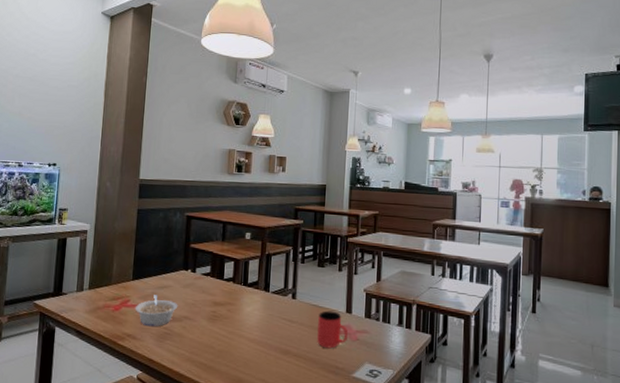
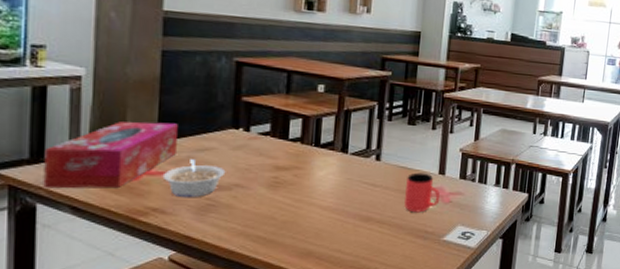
tissue box: none [60,264,146,317] -> present [43,121,178,189]

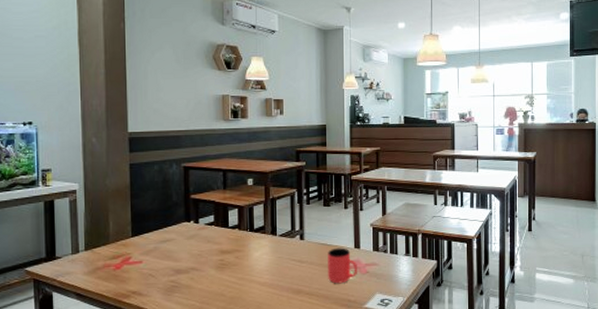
tissue box: present [43,121,178,189] -> none [55,221,146,280]
legume: present [162,159,226,198] -> none [137,249,184,282]

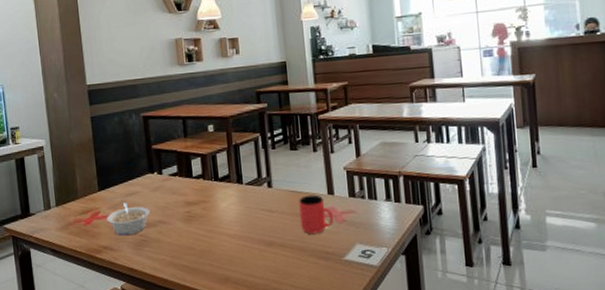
legume: none [137,249,184,282] -> present [106,203,151,236]

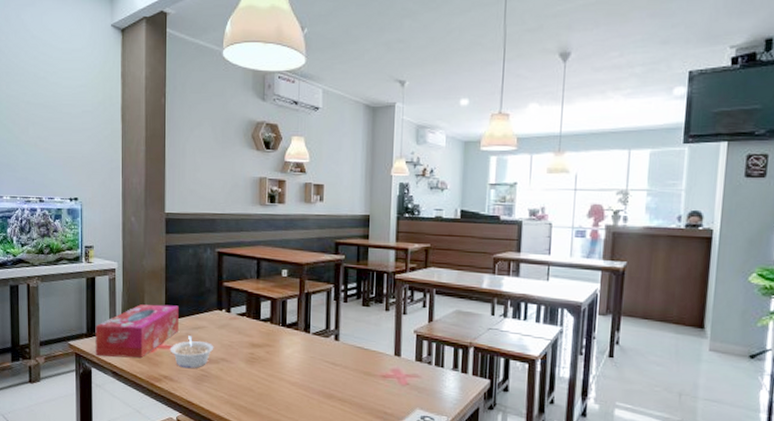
tissue box: none [29,174,113,237] -> present [95,304,179,358]
cup: present [299,194,334,234] -> none [363,353,398,393]

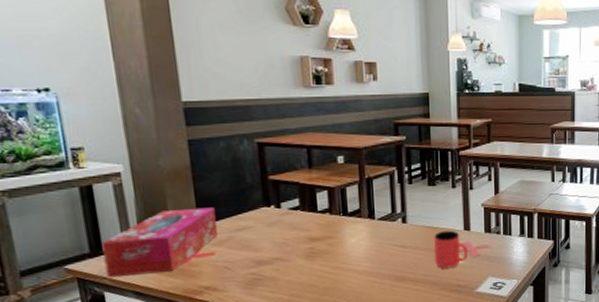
legume: present [169,336,214,369] -> none [208,239,265,275]
cup: none [363,353,398,393] -> present [434,230,469,269]

